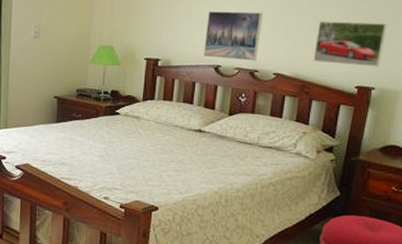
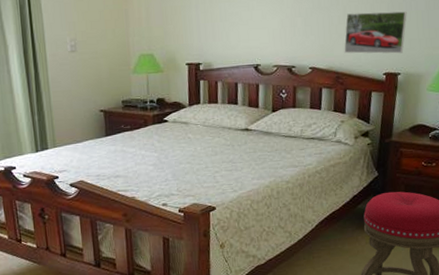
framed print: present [204,11,262,61] -> none [242,8,295,58]

